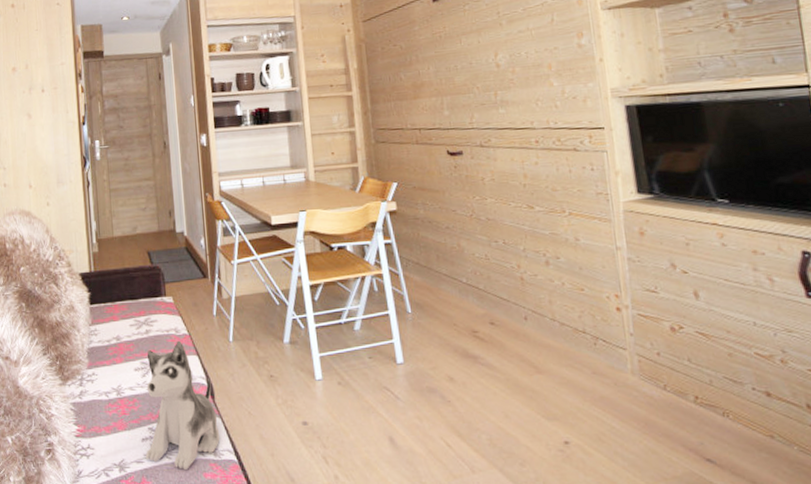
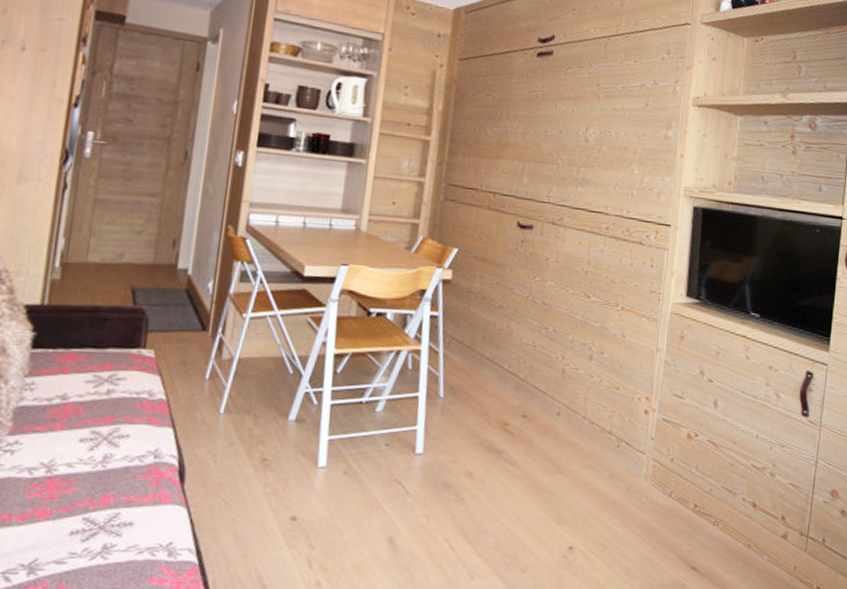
plush toy: present [145,340,220,471] -> none [69,406,184,575]

